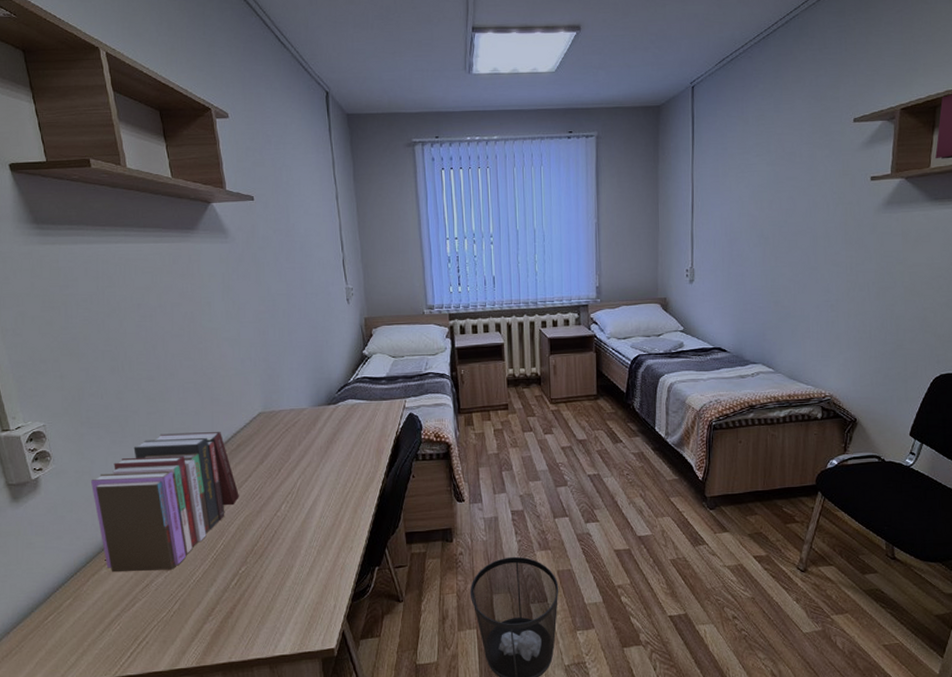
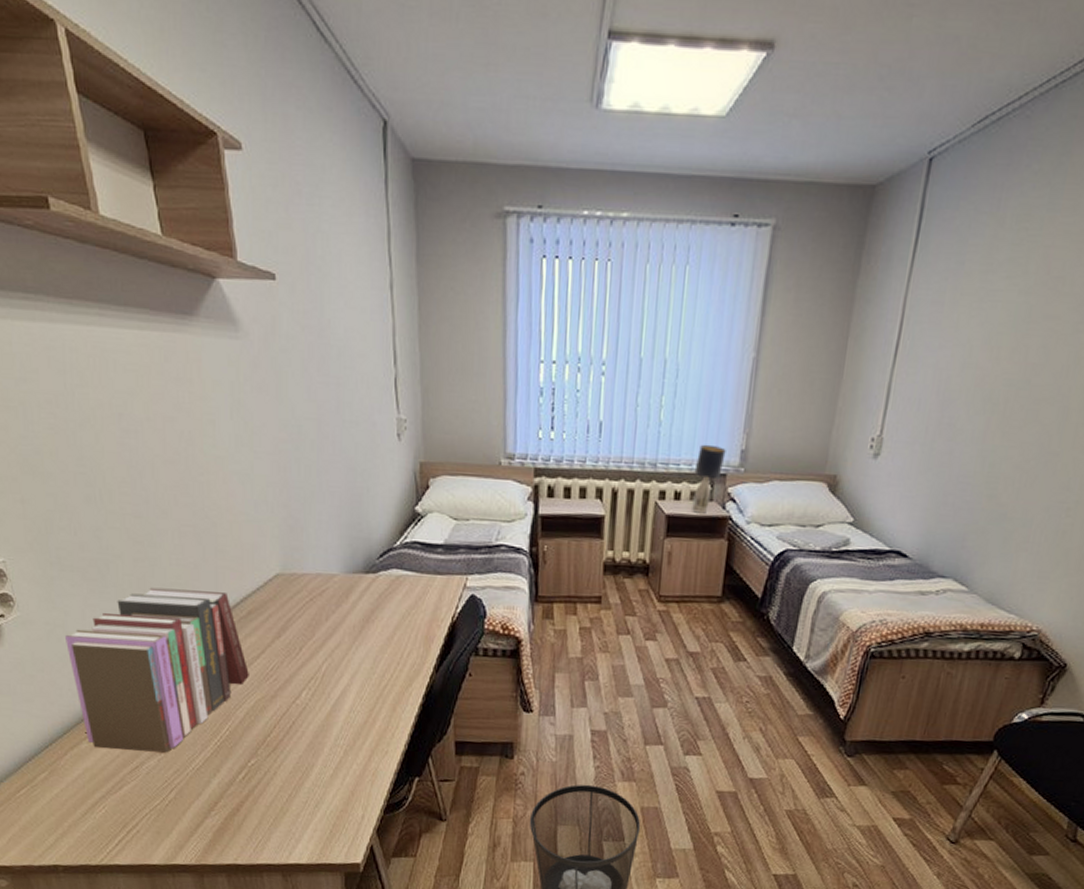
table lamp: none [564,285,586,335] -> present [692,444,726,514]

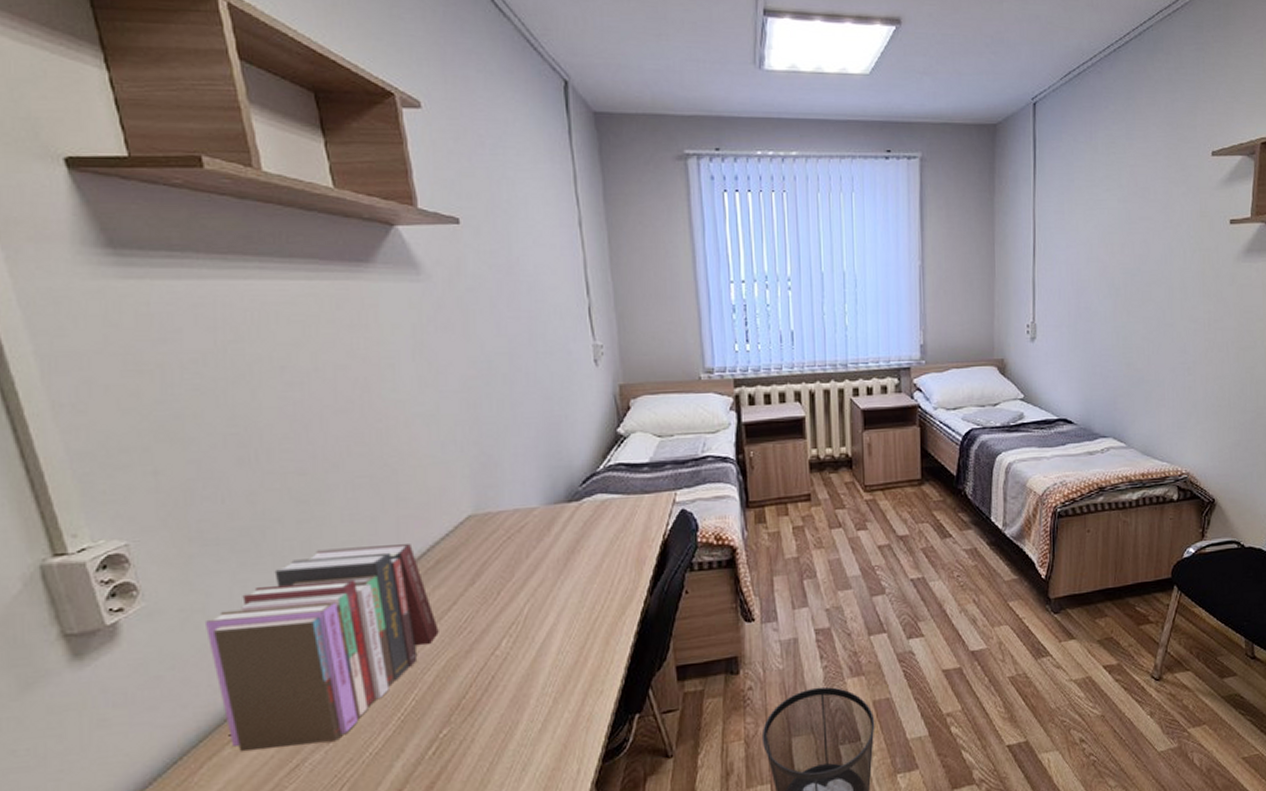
table lamp: present [692,444,726,514] -> none [881,342,907,405]

